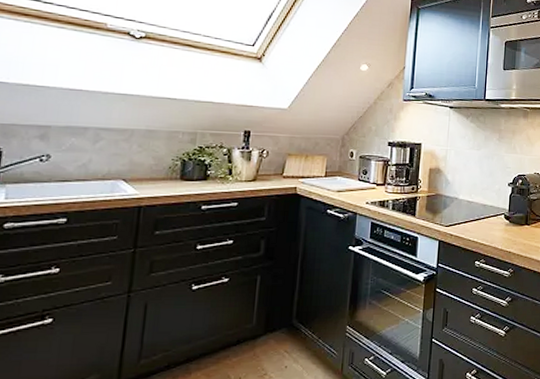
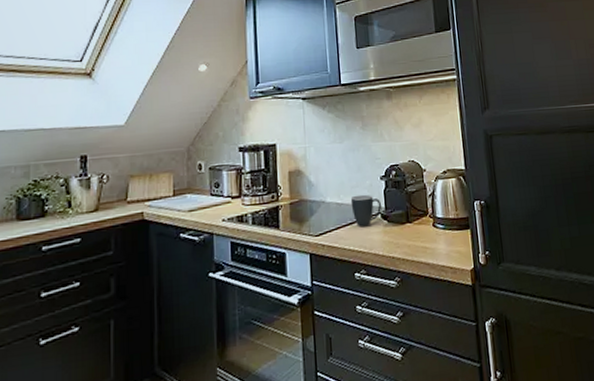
mug: none [480,196,506,224] -> present [350,194,381,227]

